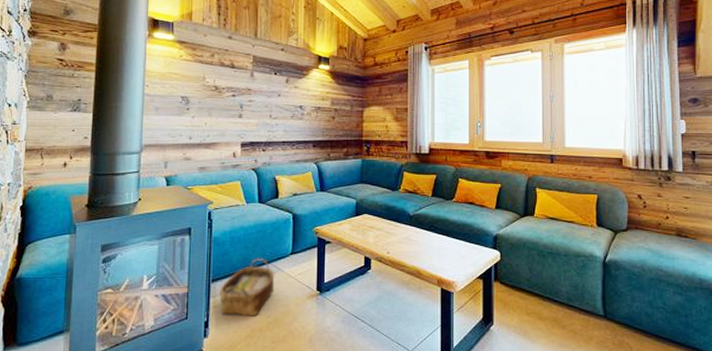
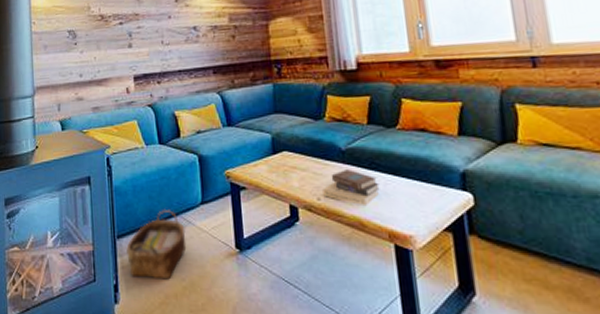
books: none [392,230,435,259] -> present [322,169,380,207]

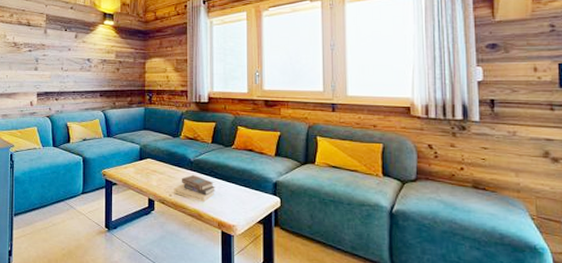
woven basket: present [126,208,187,280] -> none [21,195,68,249]

